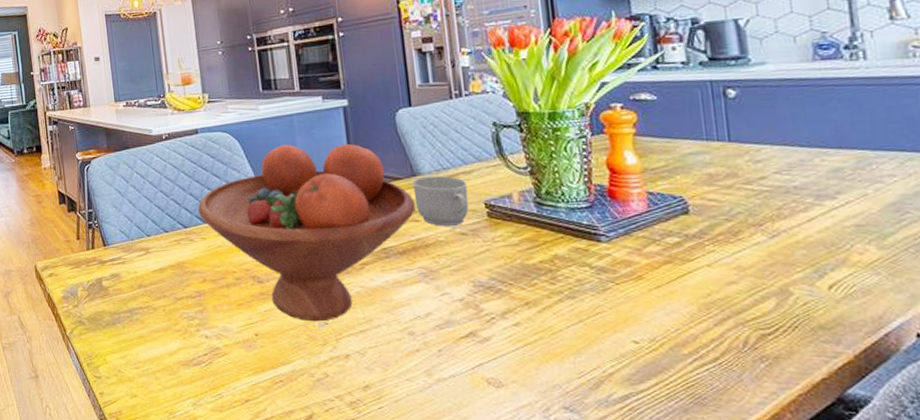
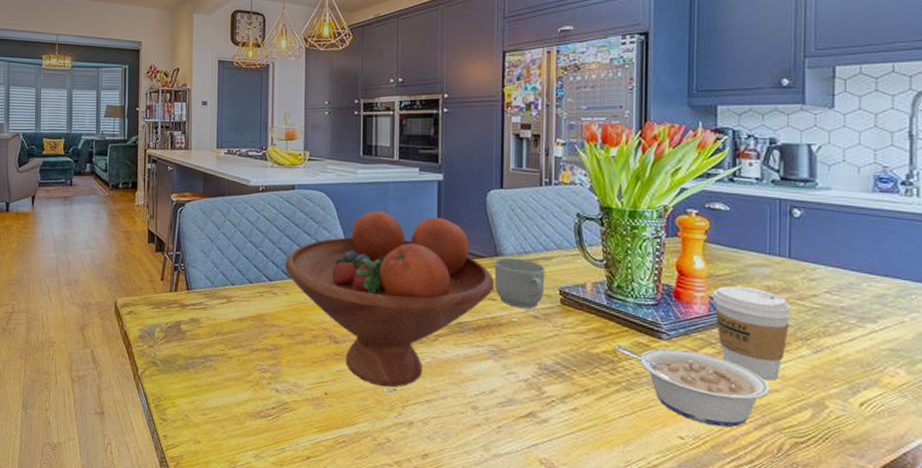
legume: none [552,251,726,327] -> present [616,345,770,427]
coffee cup: none [650,176,741,273] -> present [712,286,792,381]

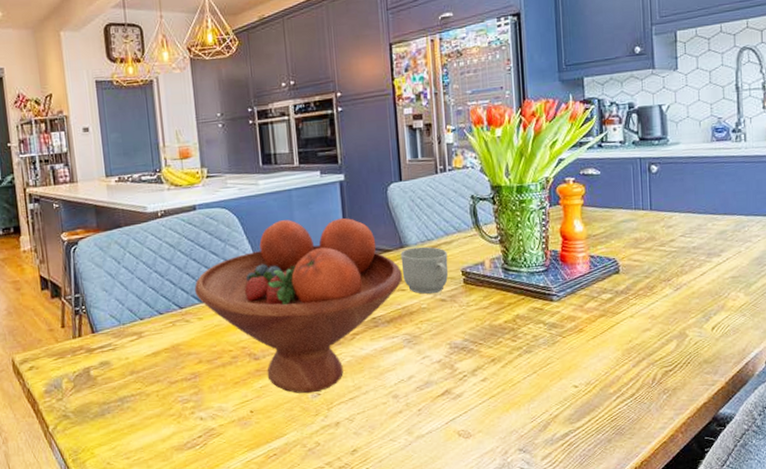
legume: present [616,345,770,427] -> none [515,307,643,371]
coffee cup: present [712,286,792,381] -> none [592,241,656,322]

